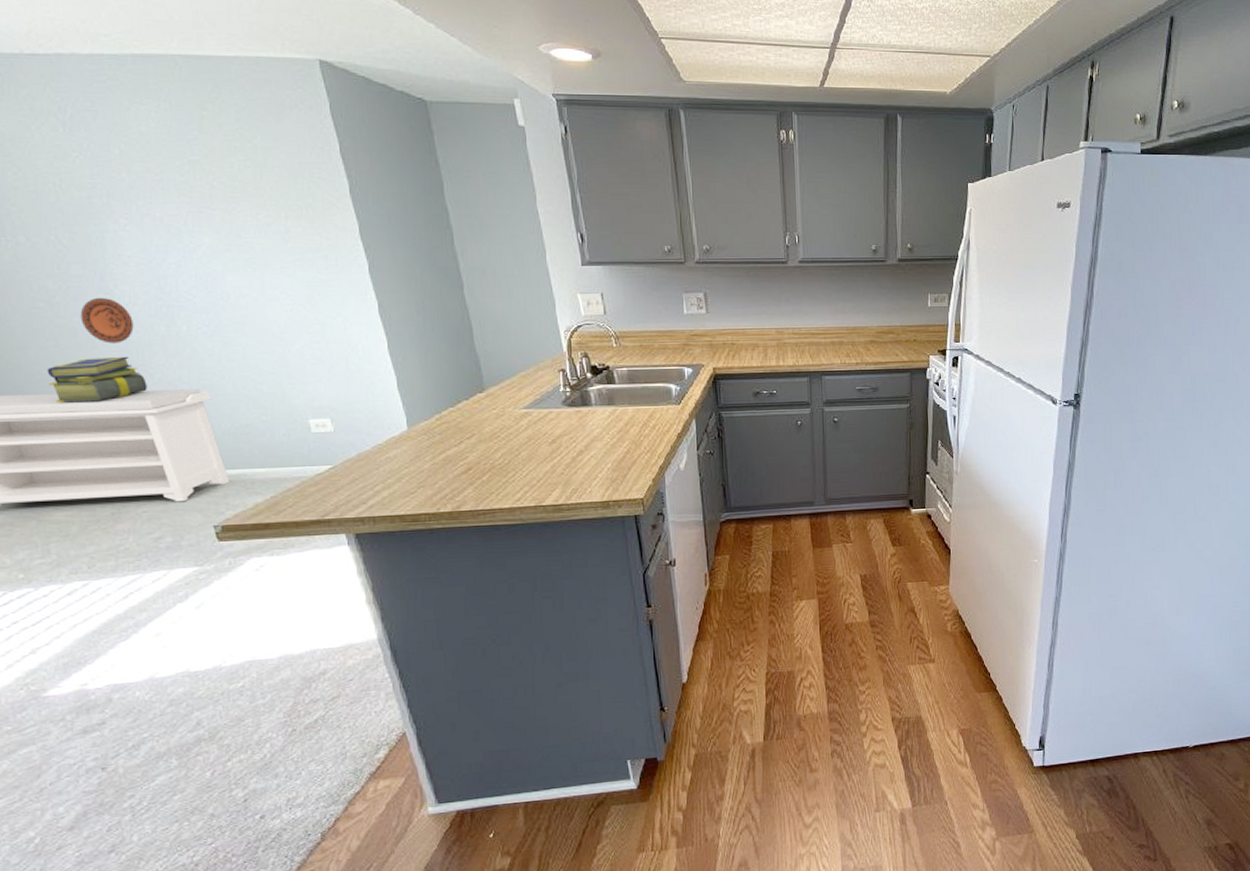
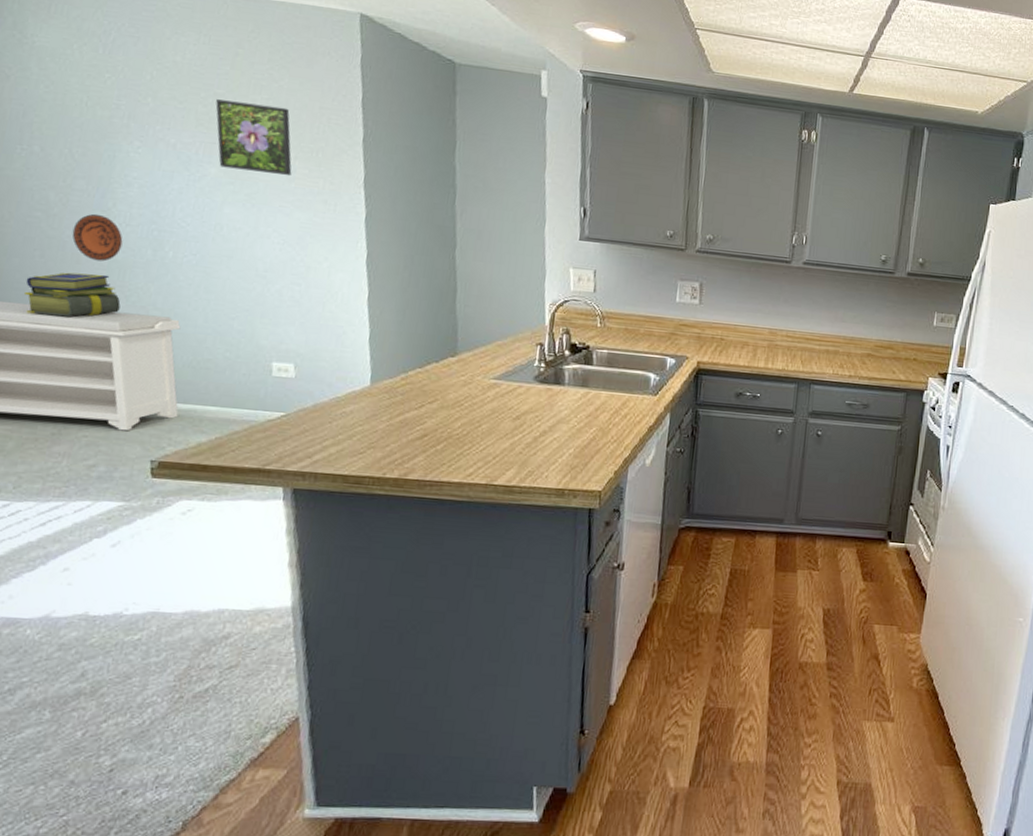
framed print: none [193,167,286,237] -> present [215,99,292,176]

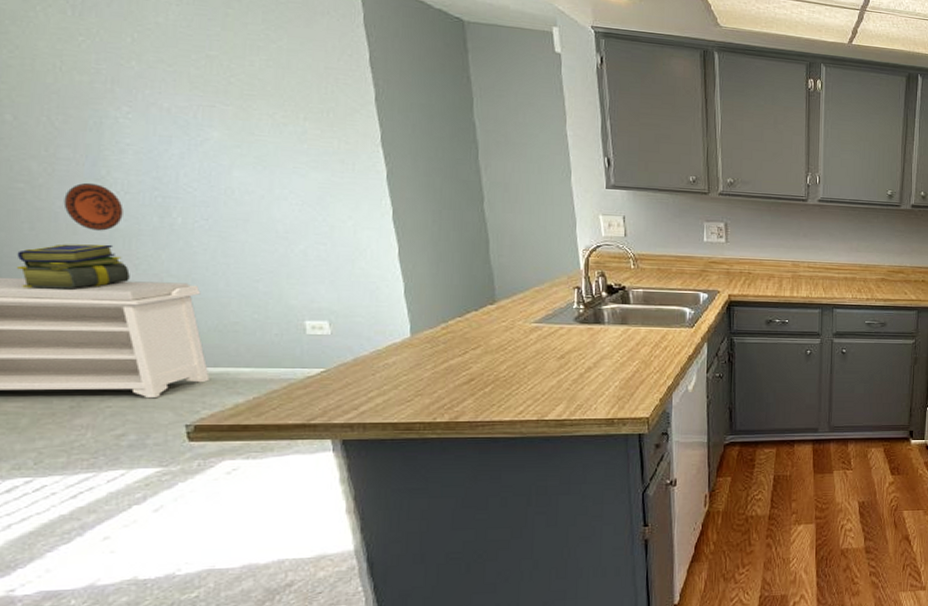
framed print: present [215,99,292,176] -> none [210,61,303,138]

